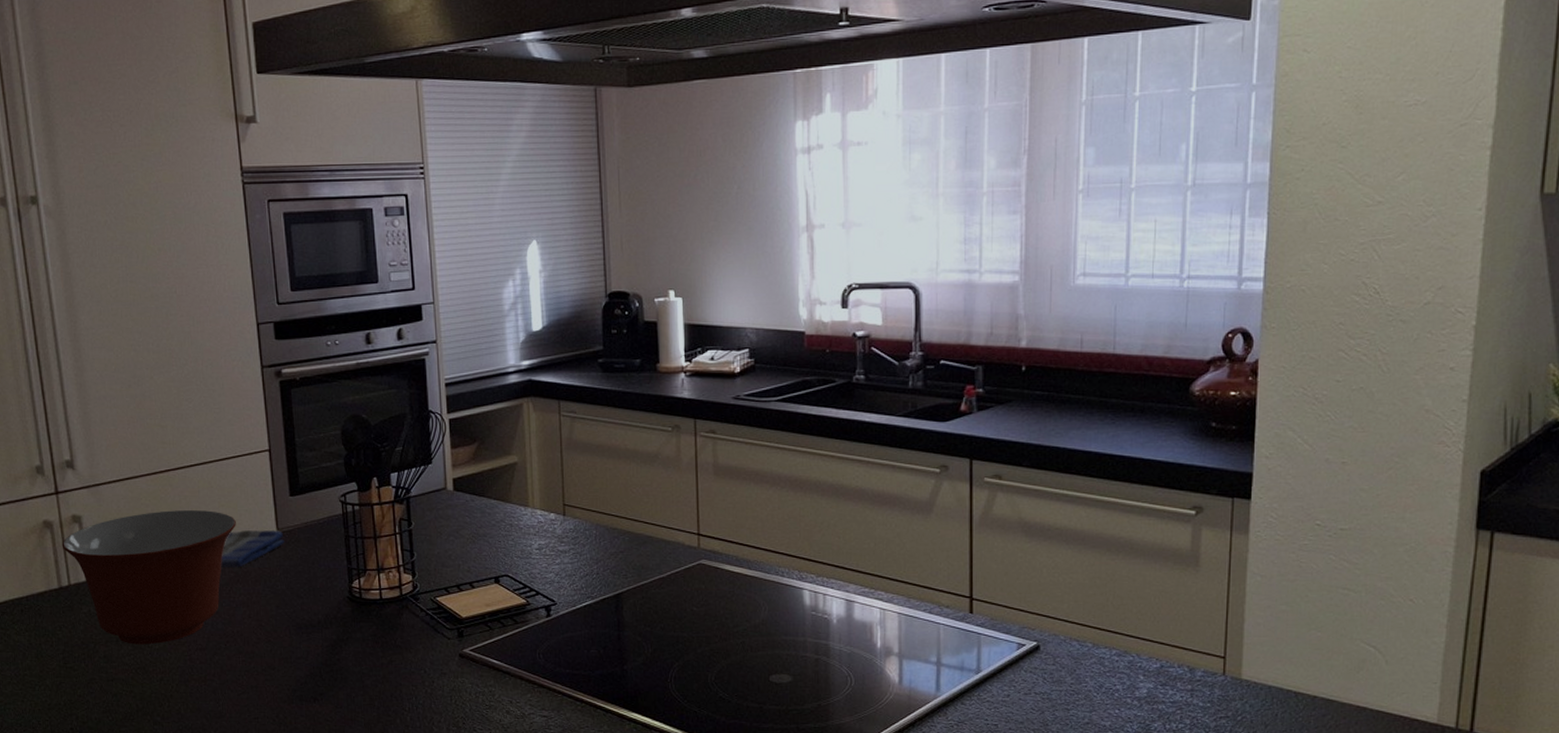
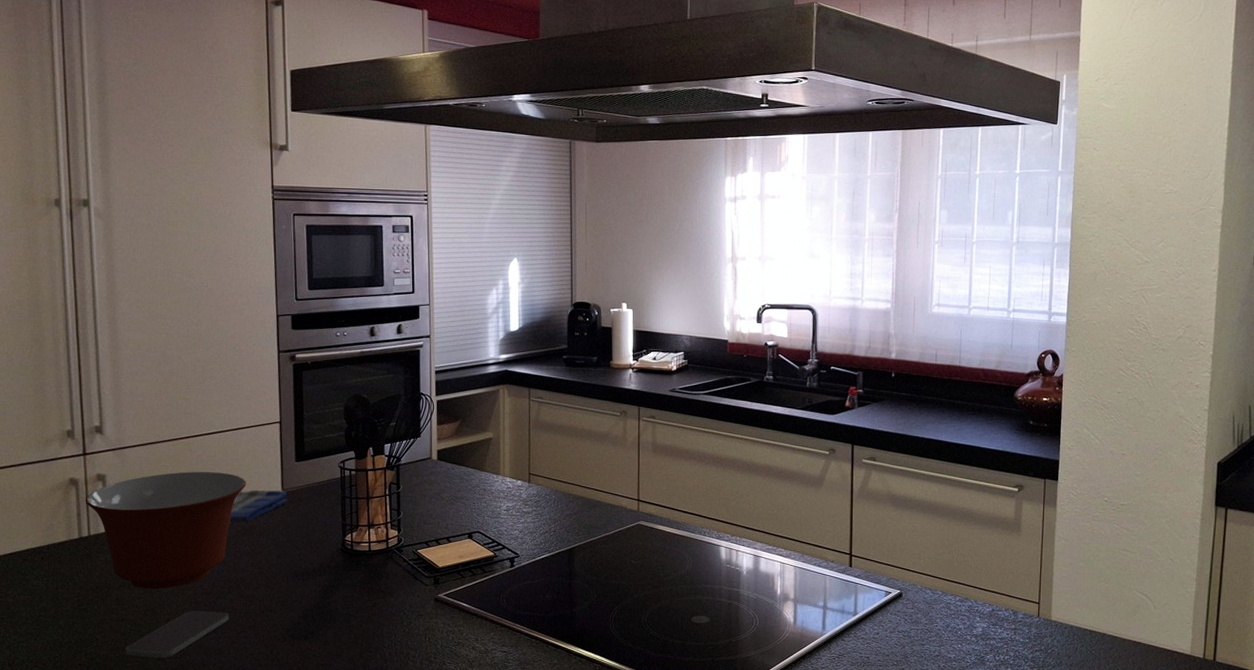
smartphone: none [118,668,228,722] -> present [125,610,229,658]

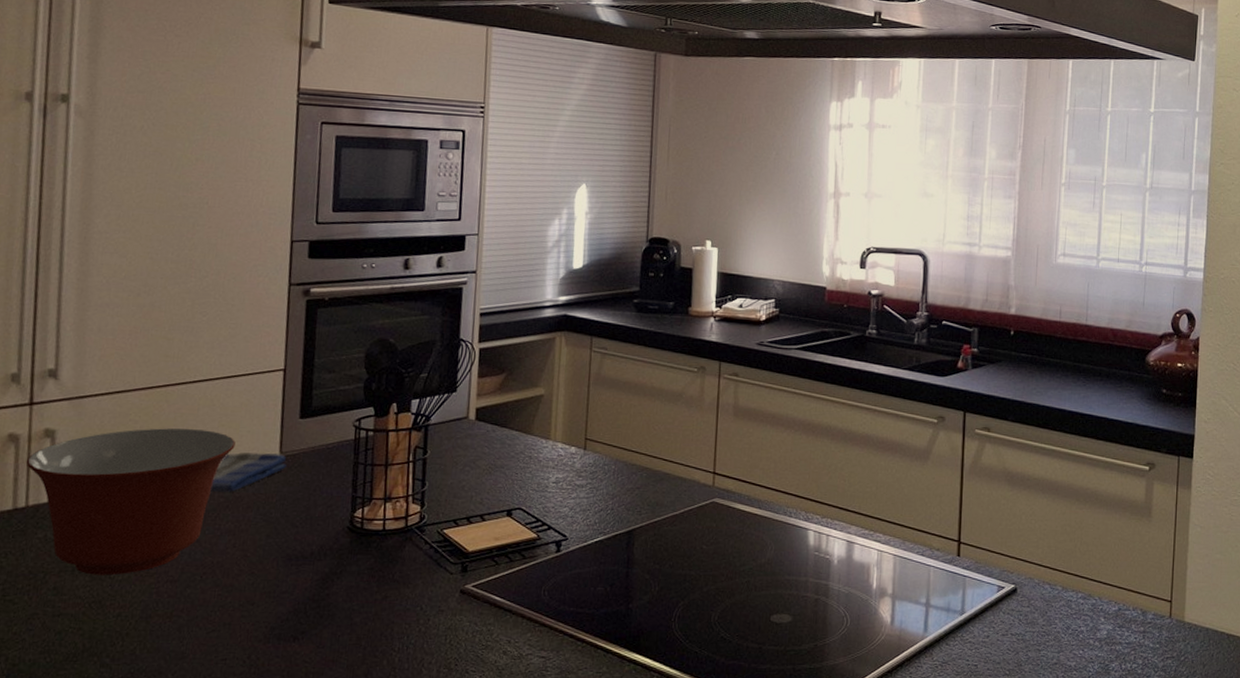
smartphone: present [125,610,229,658] -> none [59,603,199,664]

